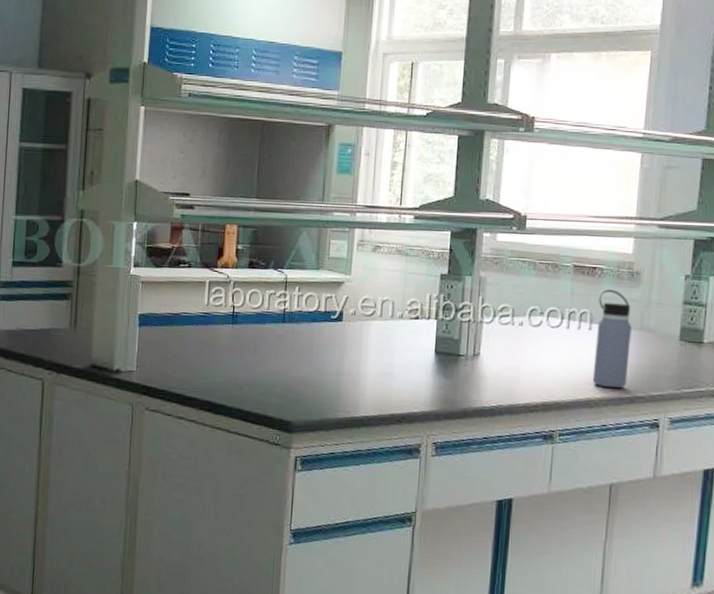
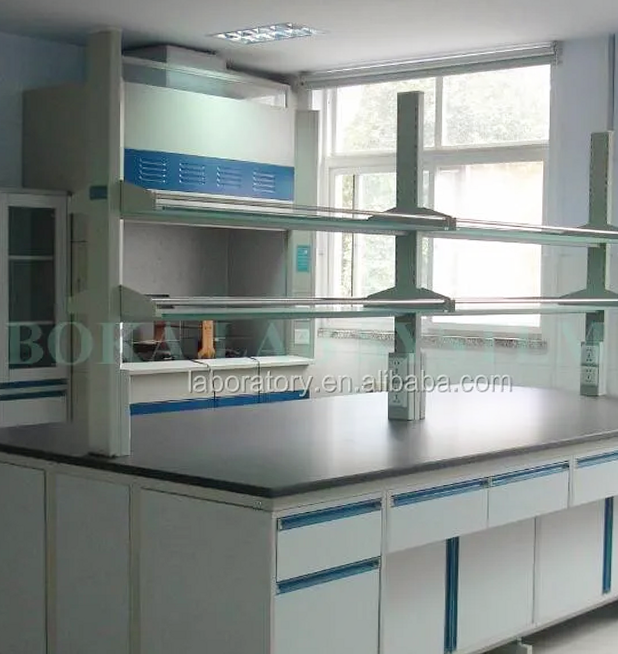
water bottle: present [592,289,632,389] -> none [515,357,543,438]

